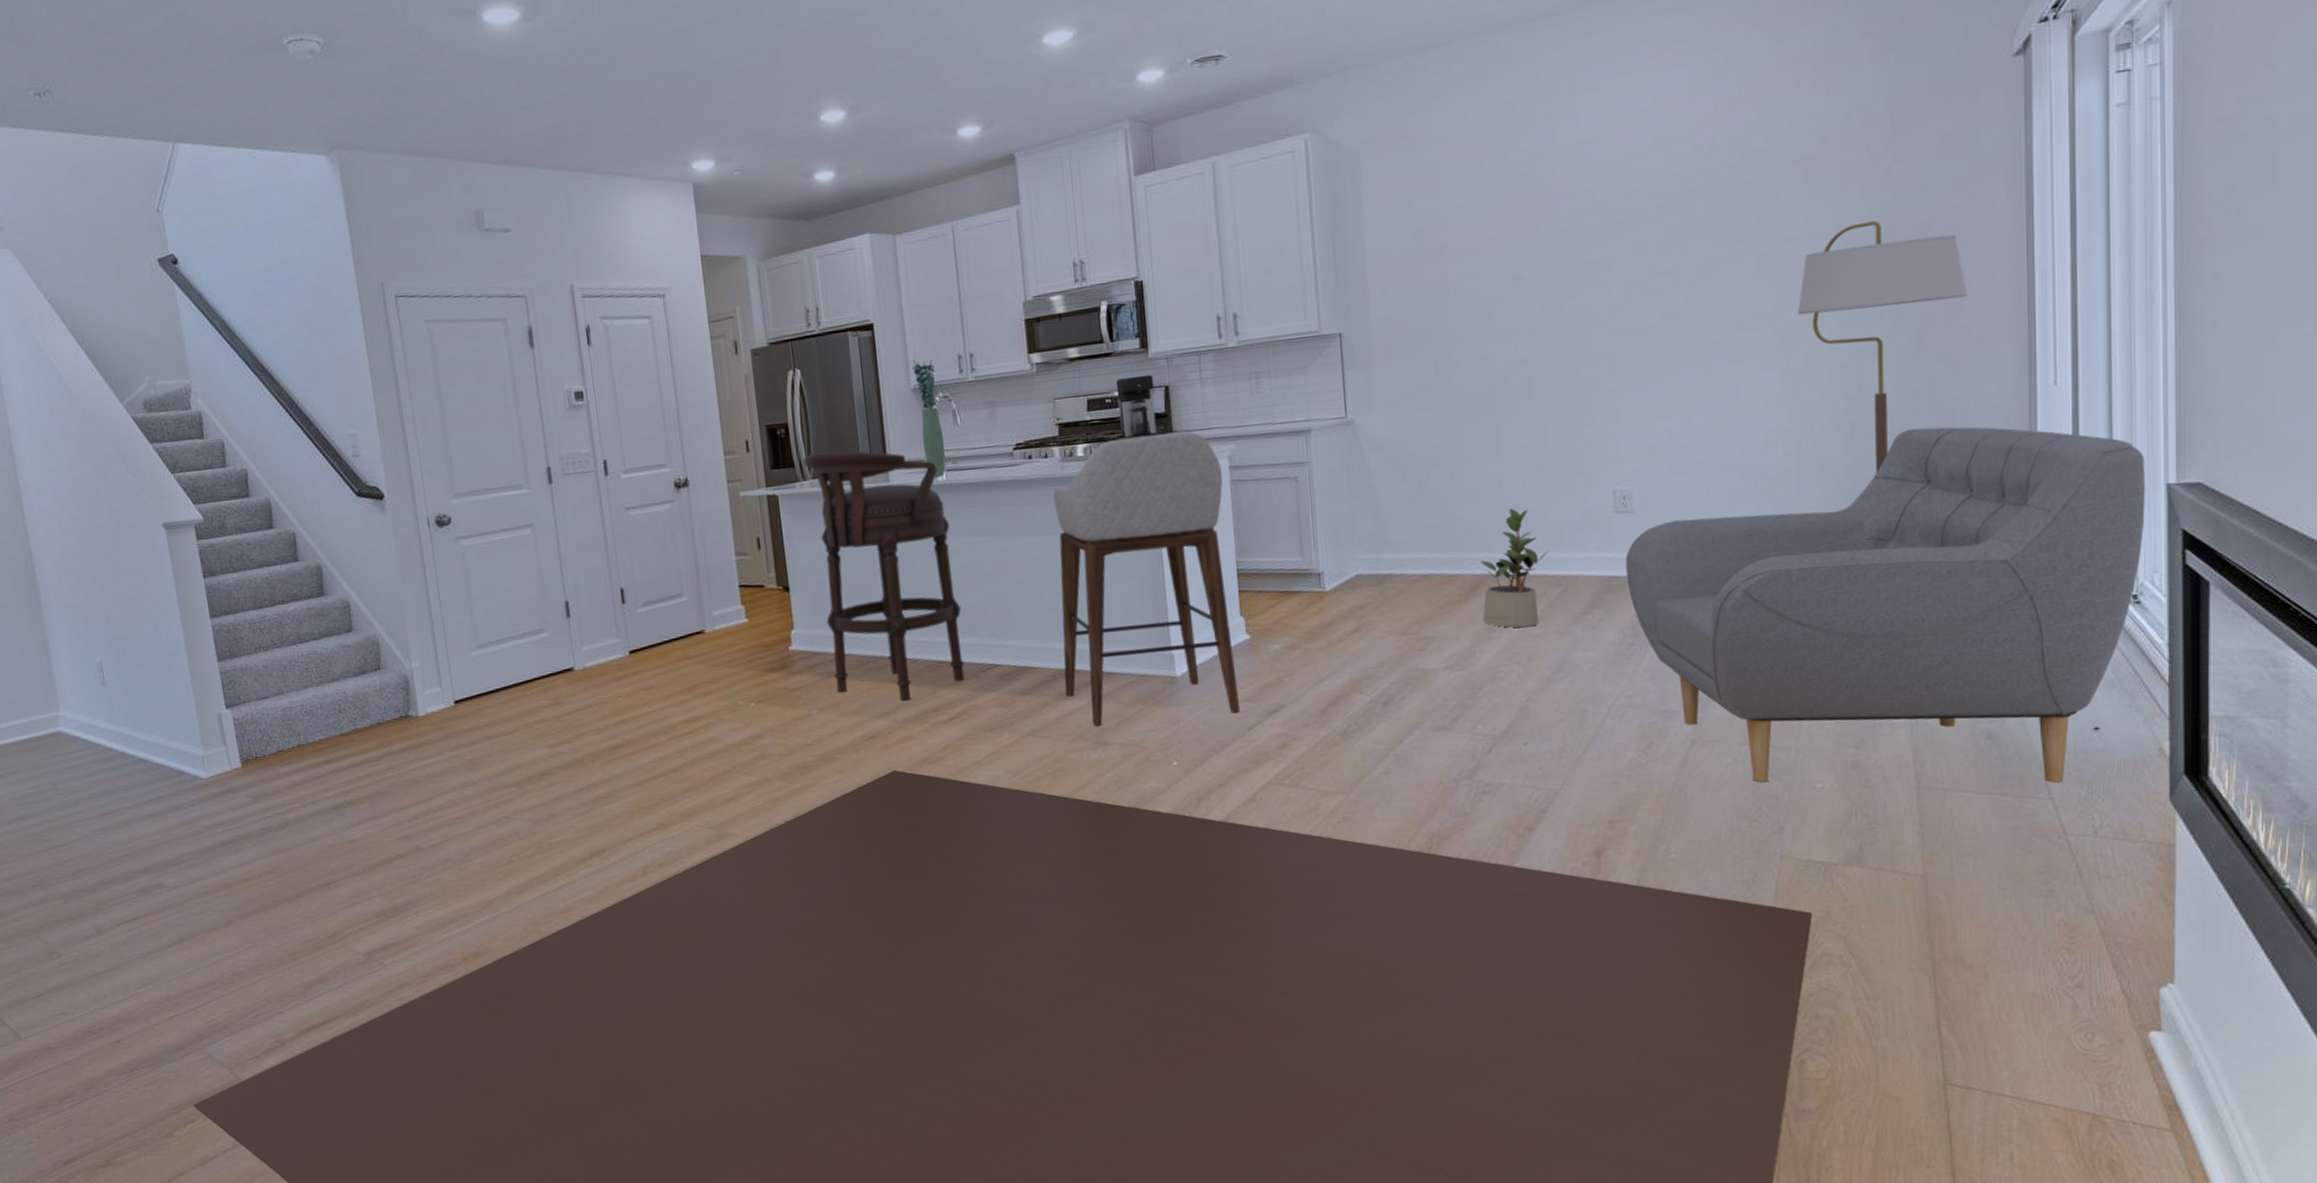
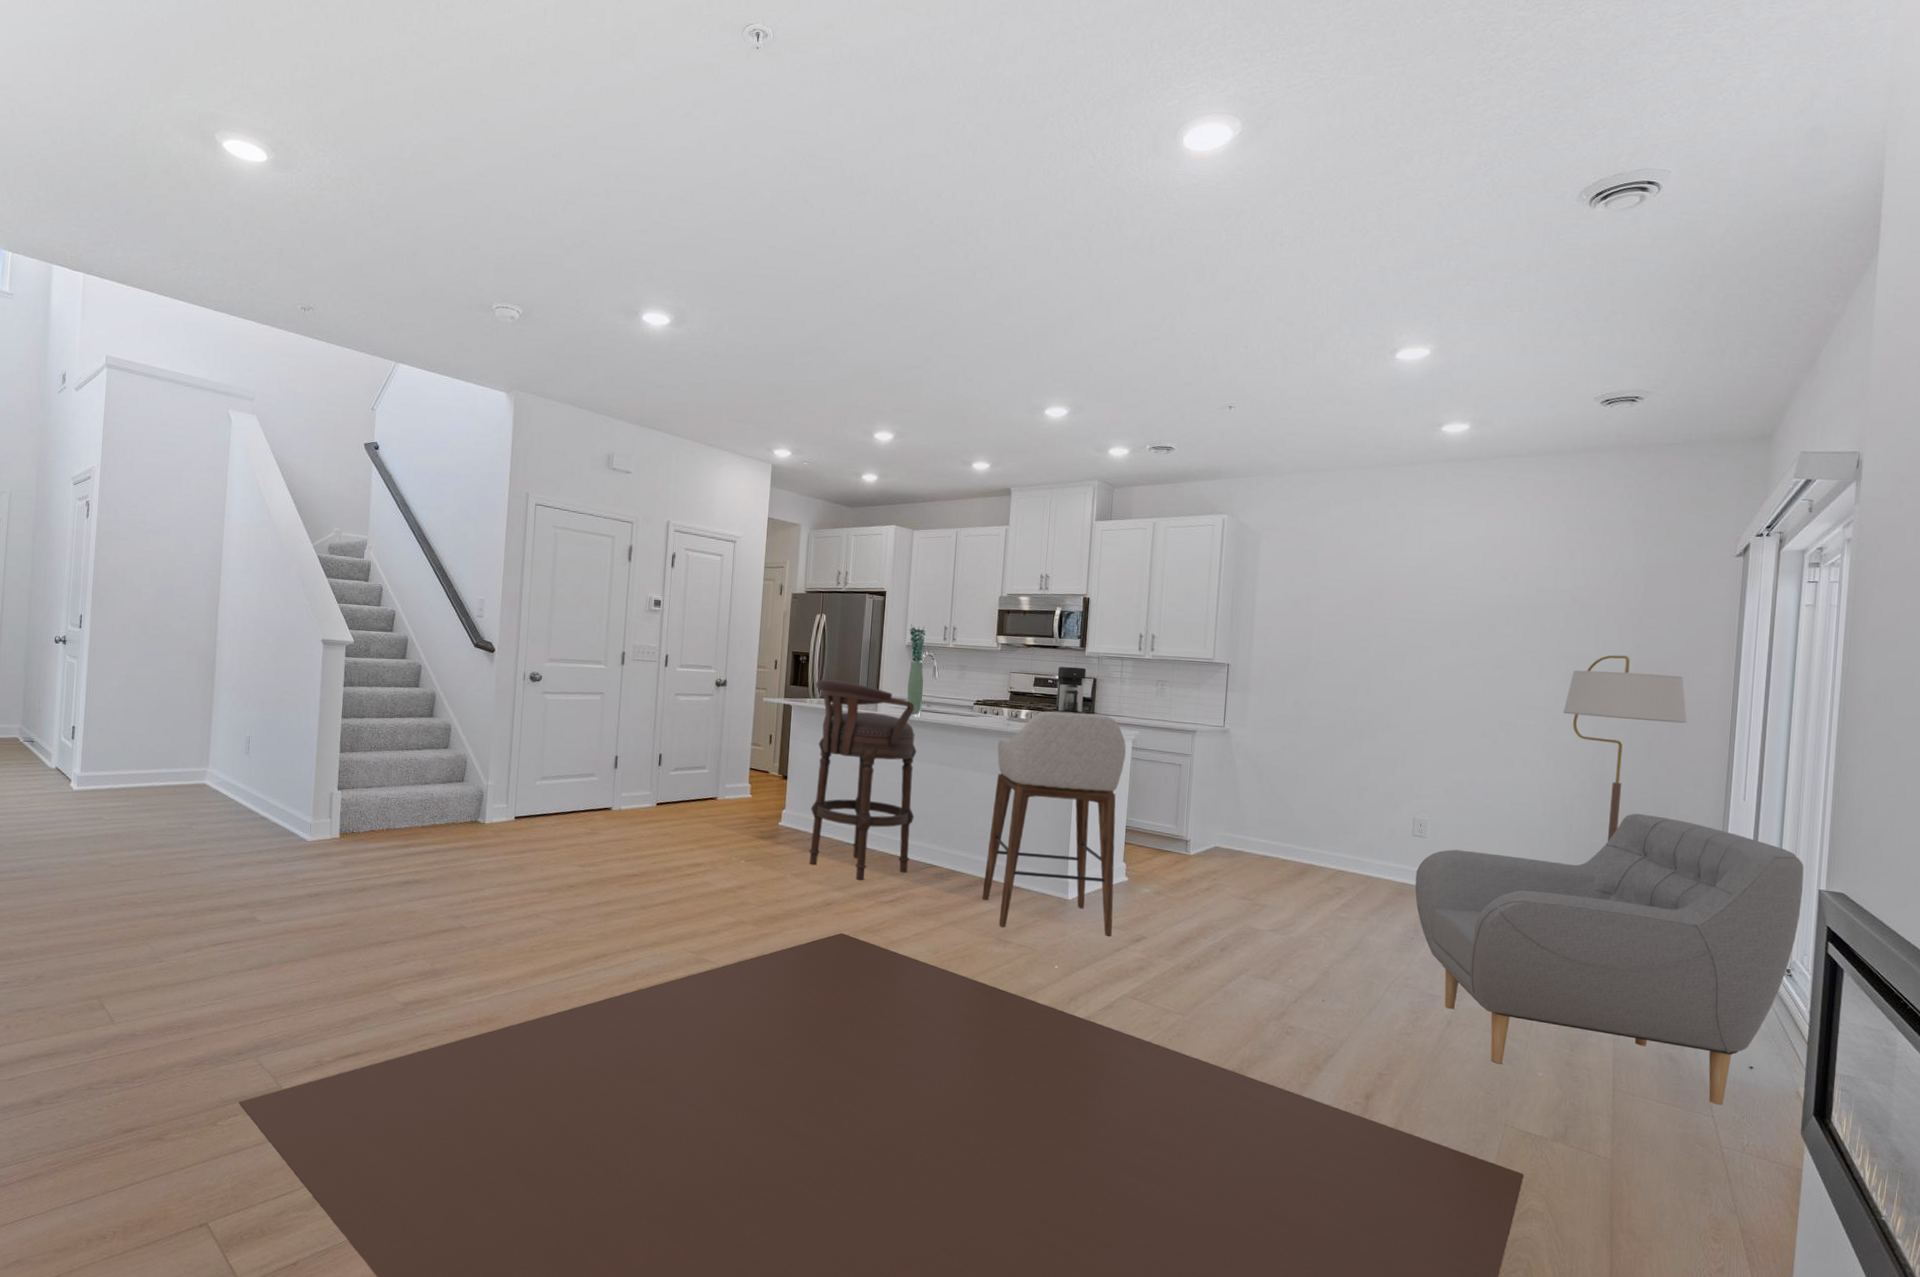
potted plant: present [1481,508,1549,628] -> none [1304,817,1360,910]

